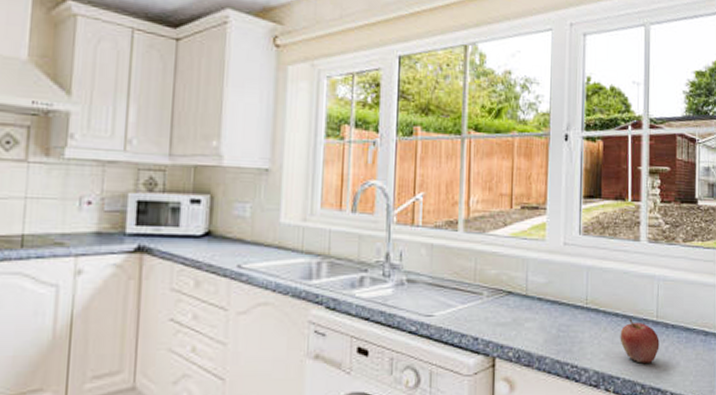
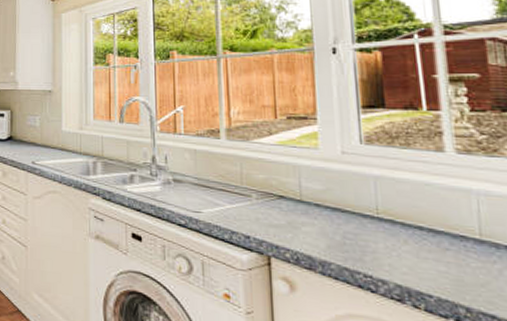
fruit: present [620,319,660,363] -> none [427,233,489,285]

